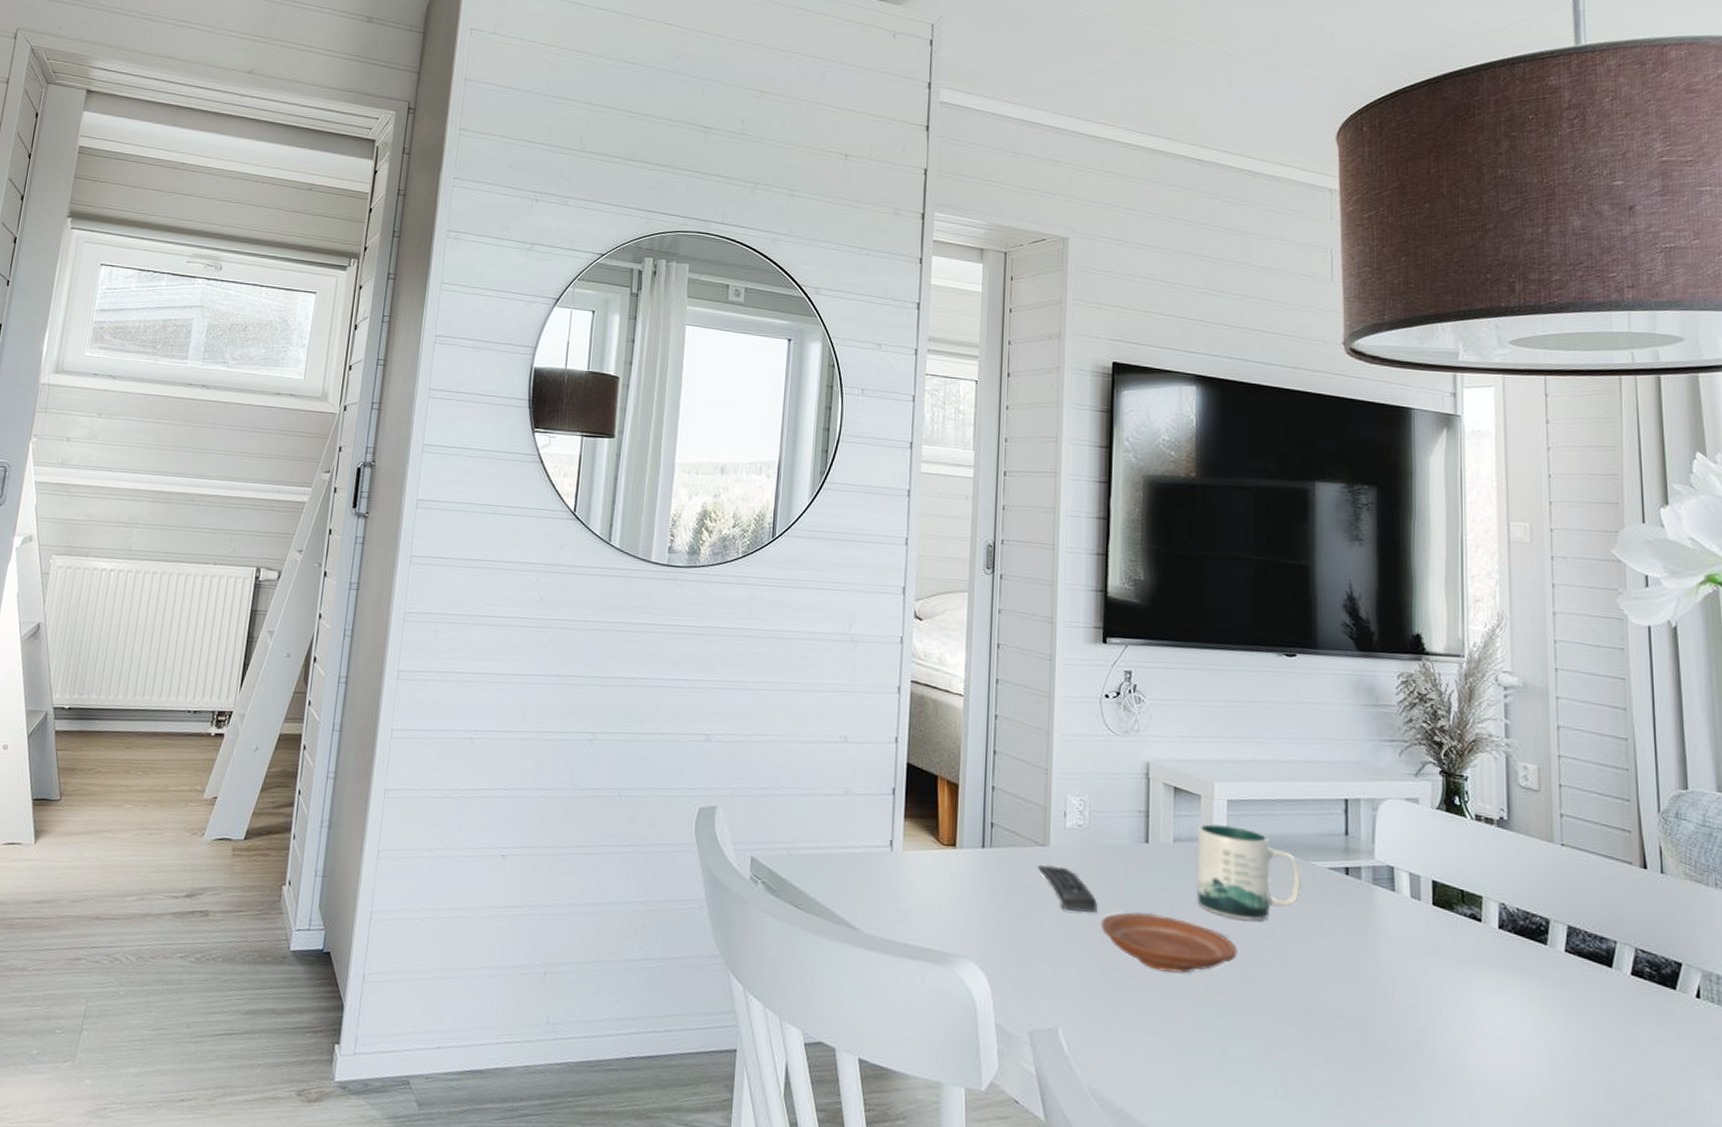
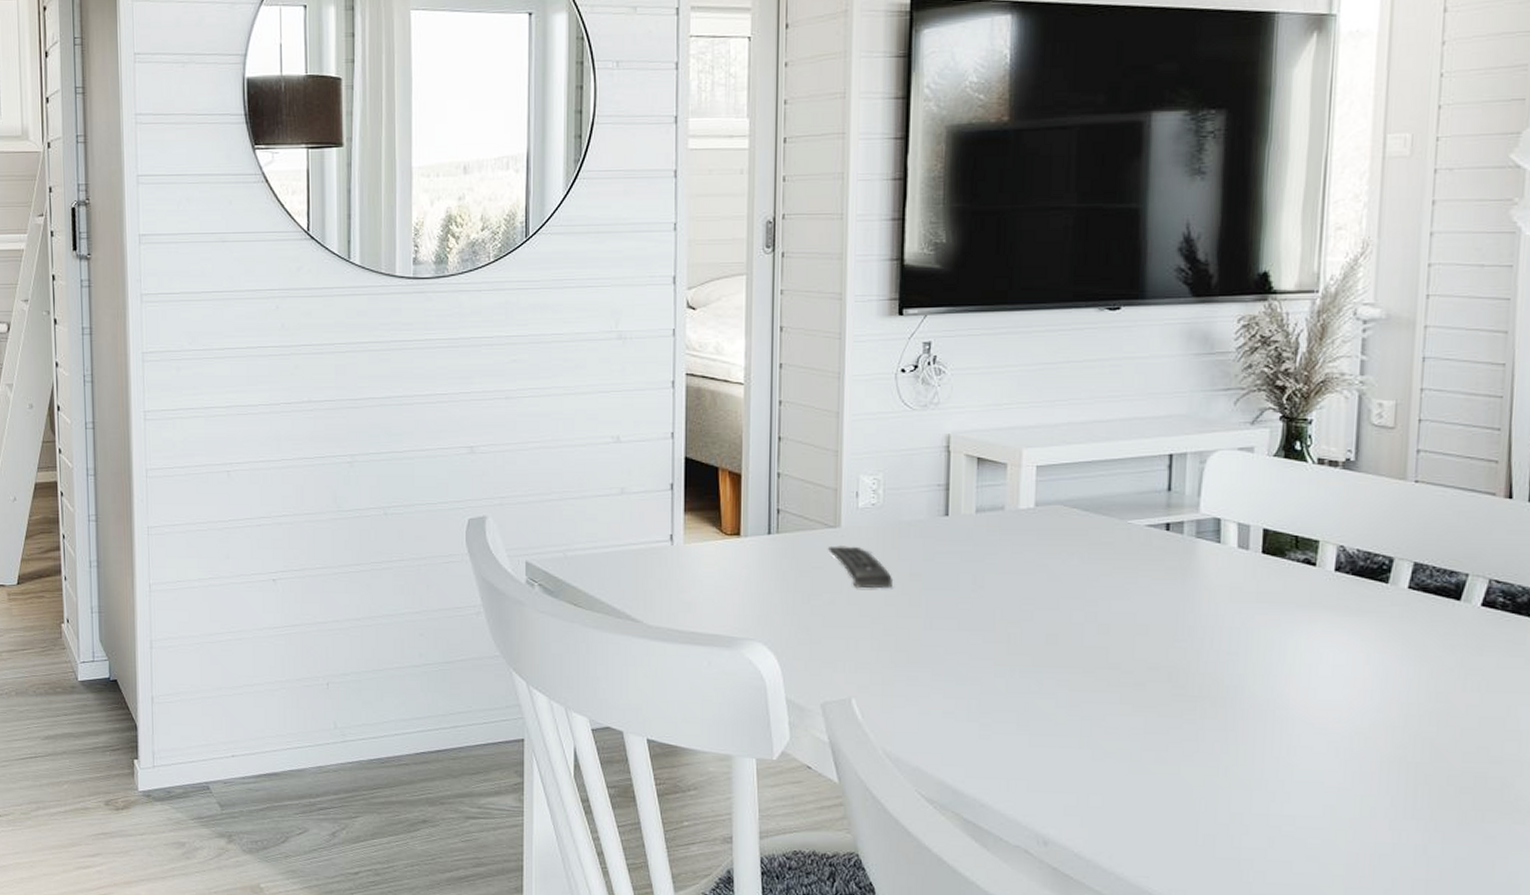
plate: present [1101,911,1237,974] -> none [896,583,1043,640]
mug: present [1196,824,1301,921] -> none [1000,490,1116,583]

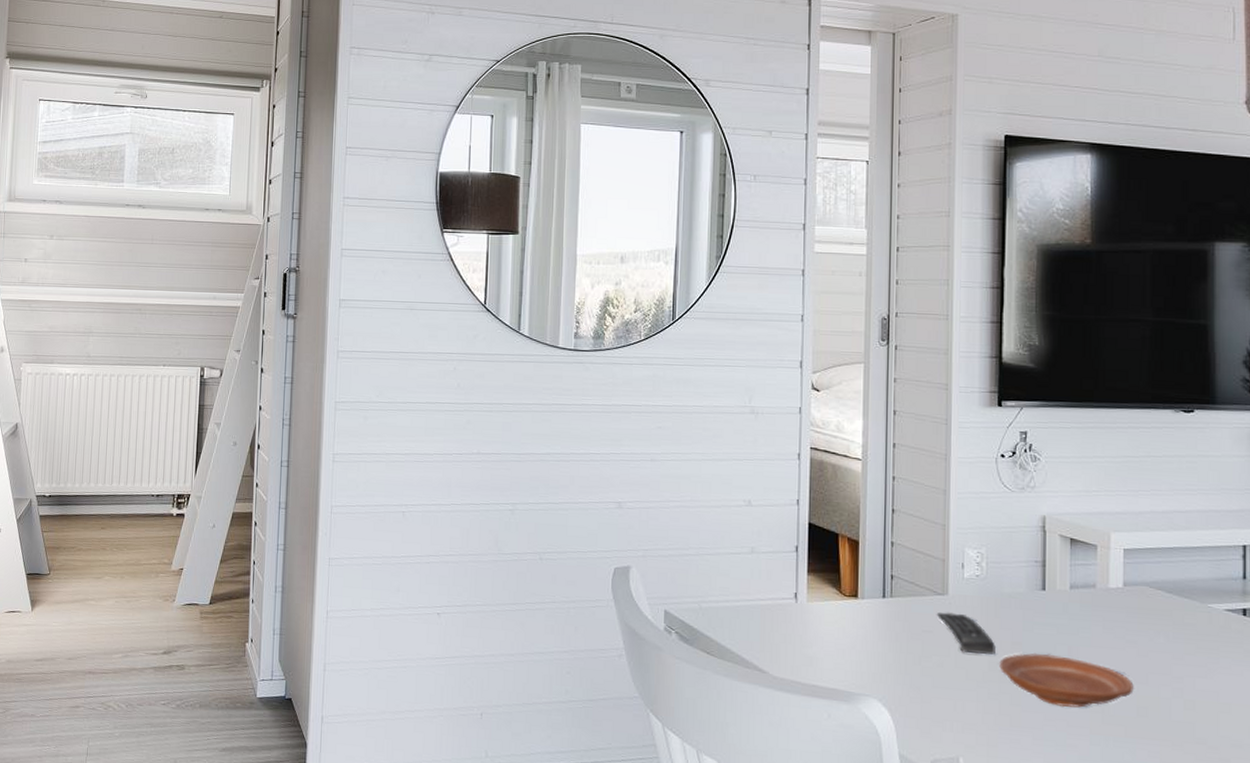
plate: none [896,583,1043,640] -> present [999,652,1134,708]

